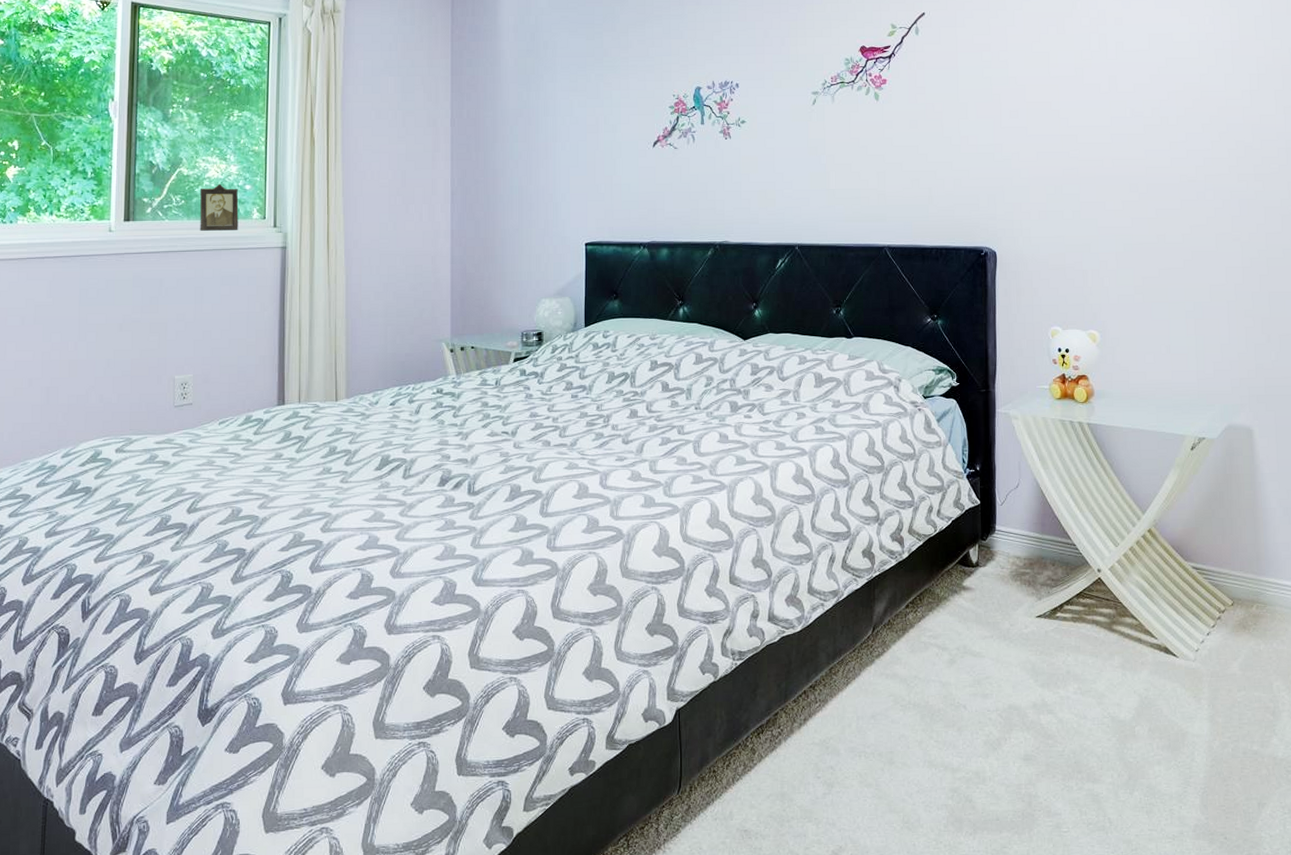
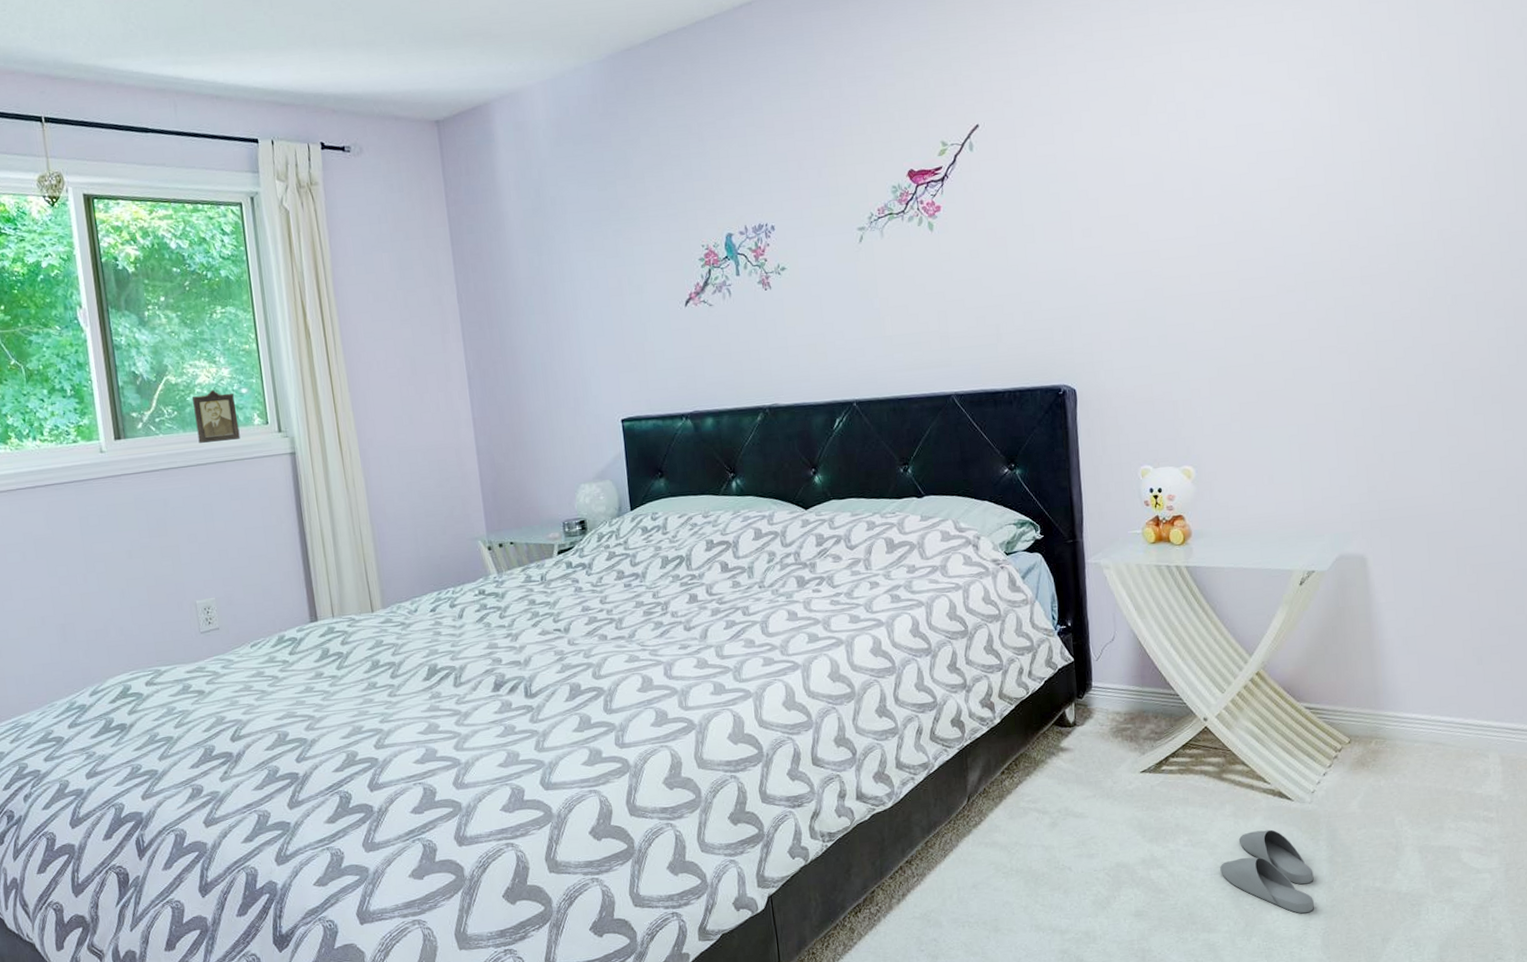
slippers: none [1107,684,1195,771] -> present [1220,829,1314,914]

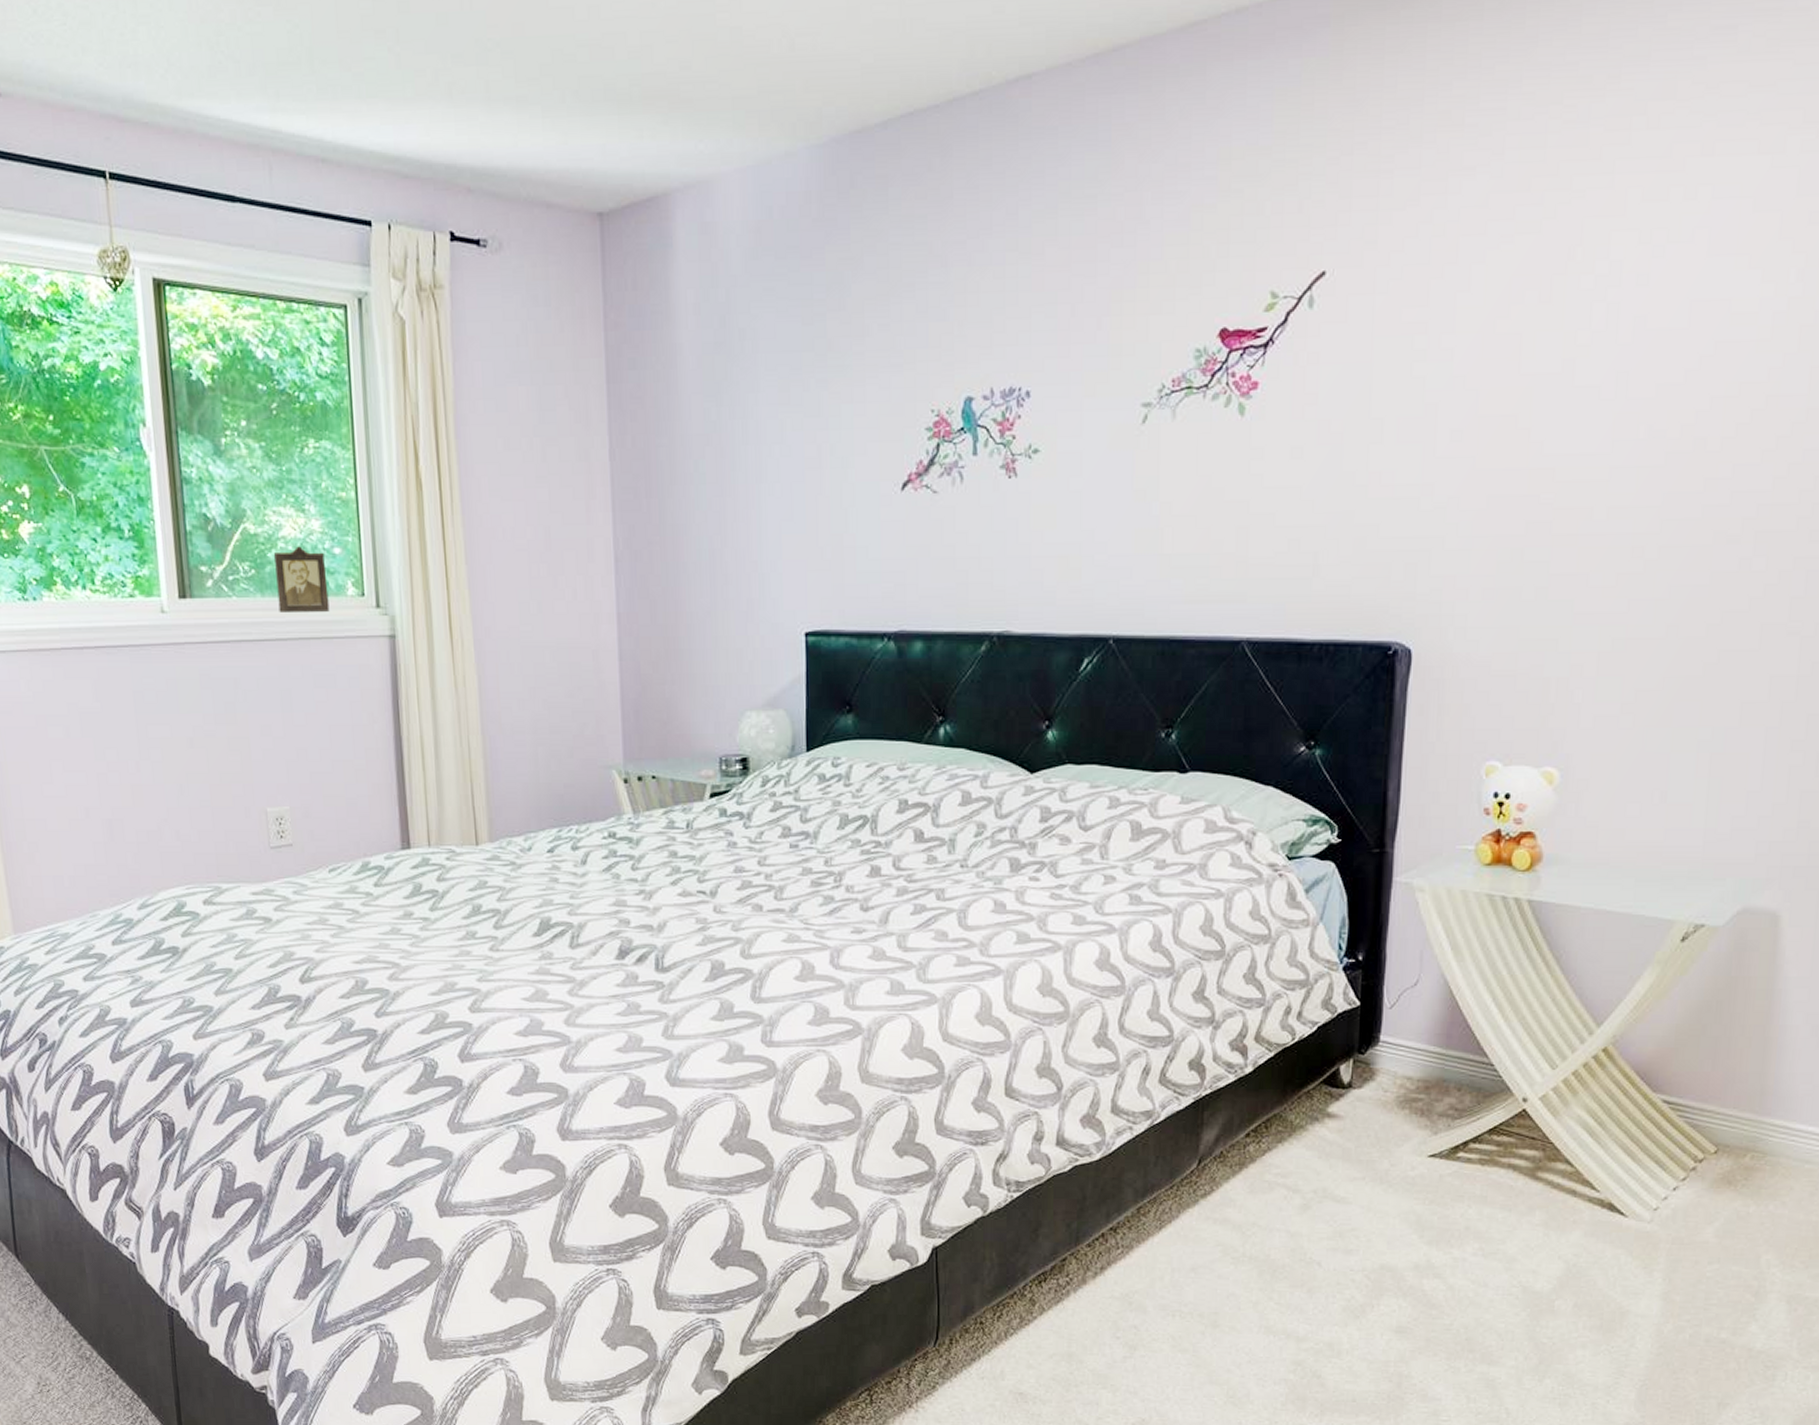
slippers: present [1220,829,1314,914] -> none [1516,1248,1640,1359]

